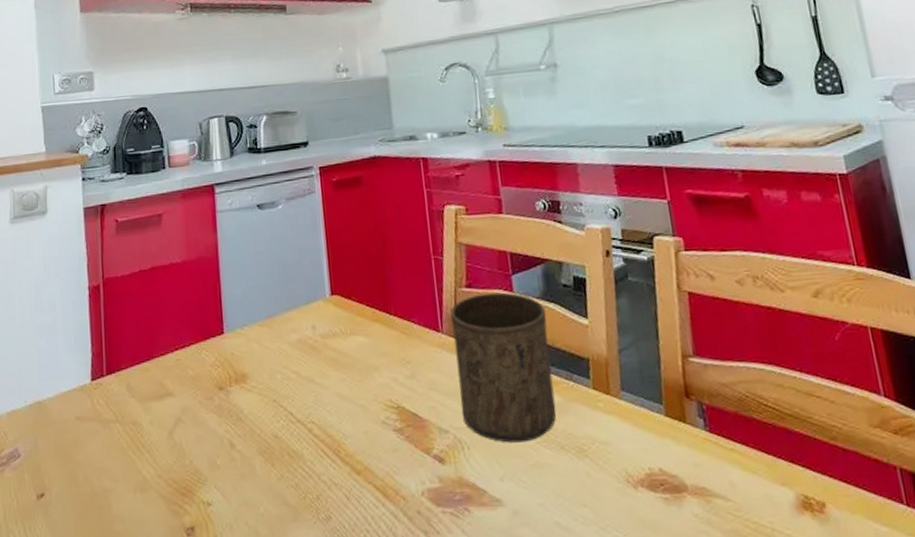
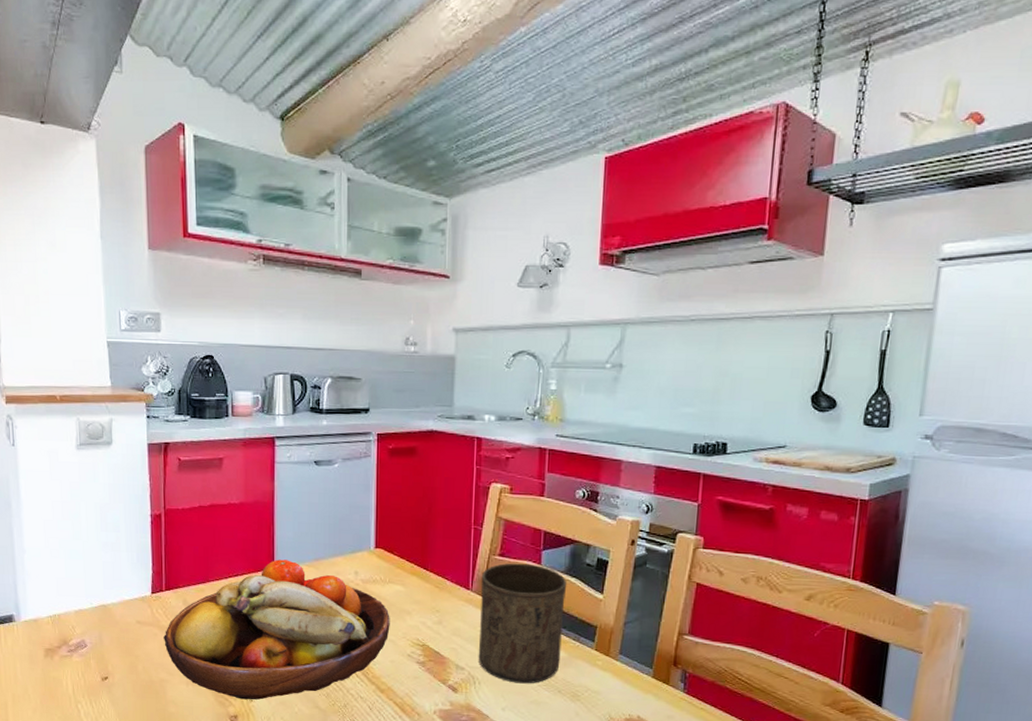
fruit bowl: none [106,321,358,504] -> present [164,559,390,700]

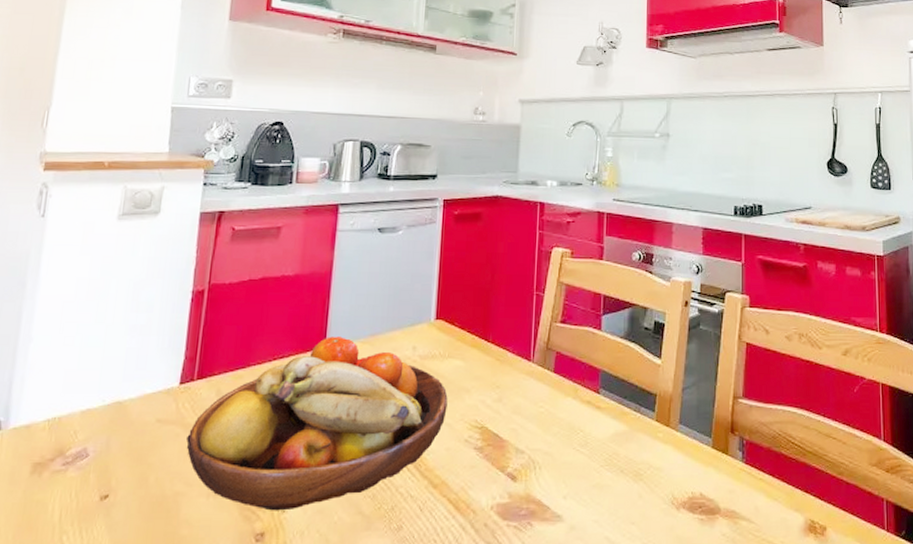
cup: present [478,563,567,684] -> none [539,330,627,465]

